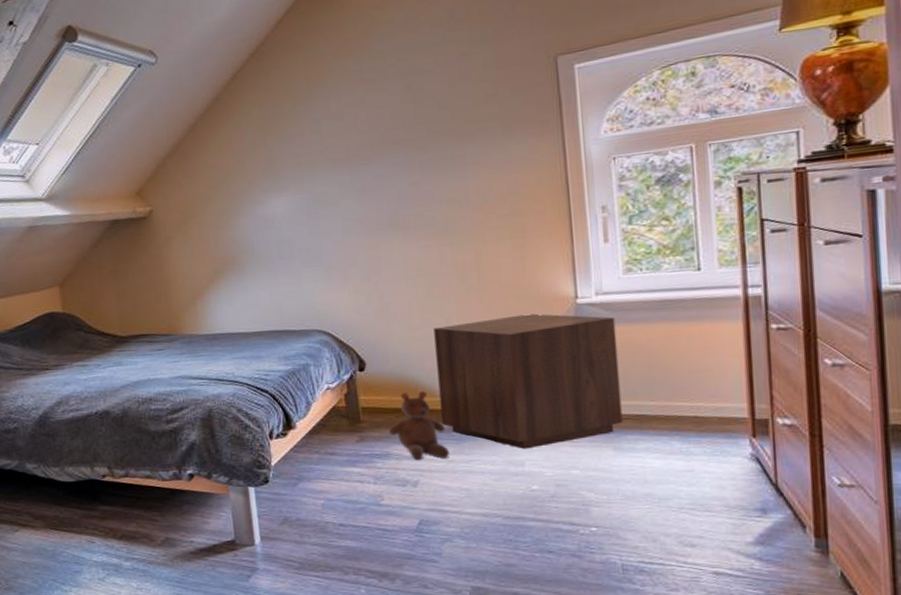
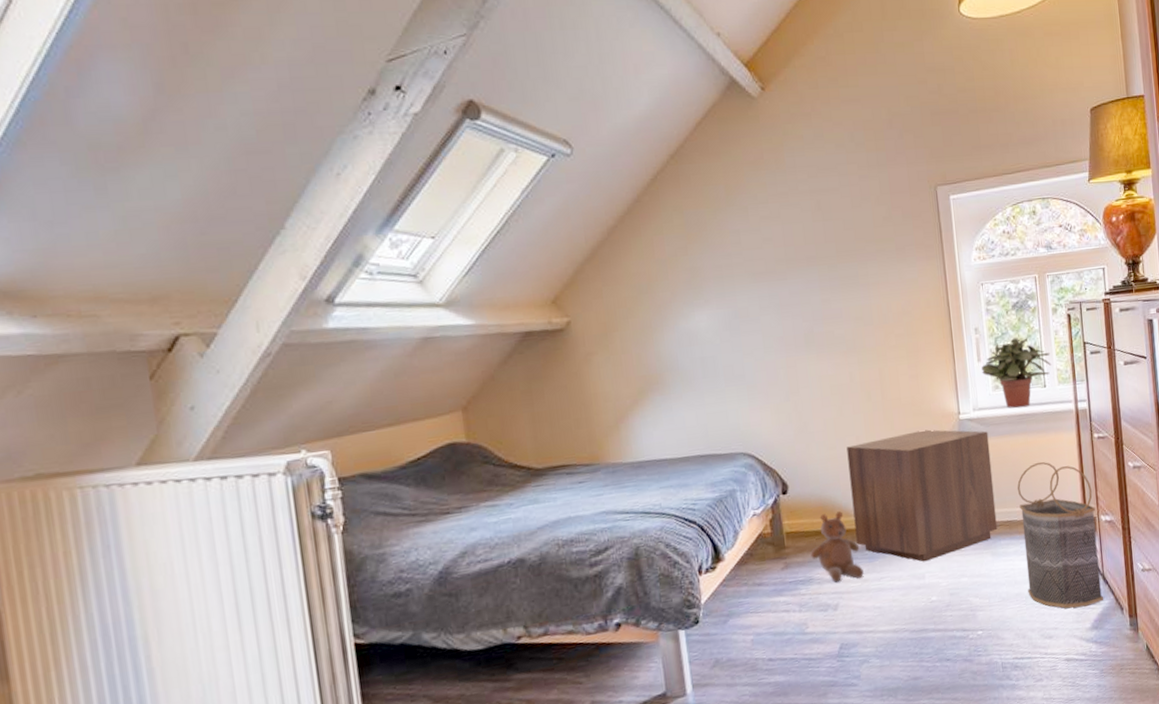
potted plant: none [609,215,710,294] -> present [982,338,1051,409]
basket: none [653,353,776,518] -> present [1017,461,1104,609]

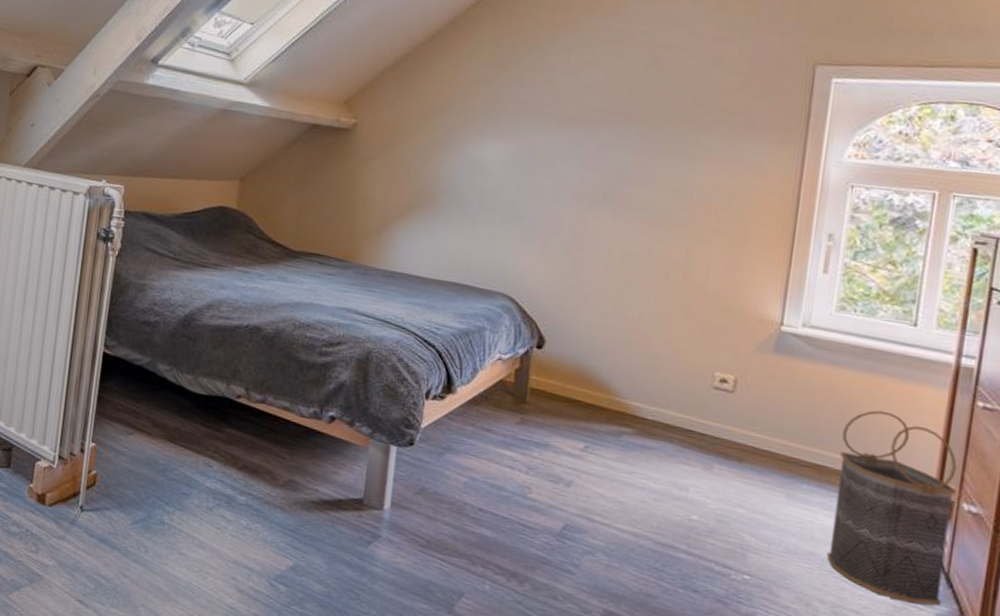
teddy bear: present [811,511,864,582] -> none [553,382,614,464]
nightstand: present [846,429,998,562] -> none [611,321,817,478]
potted plant: present [982,338,1051,409] -> none [826,257,934,343]

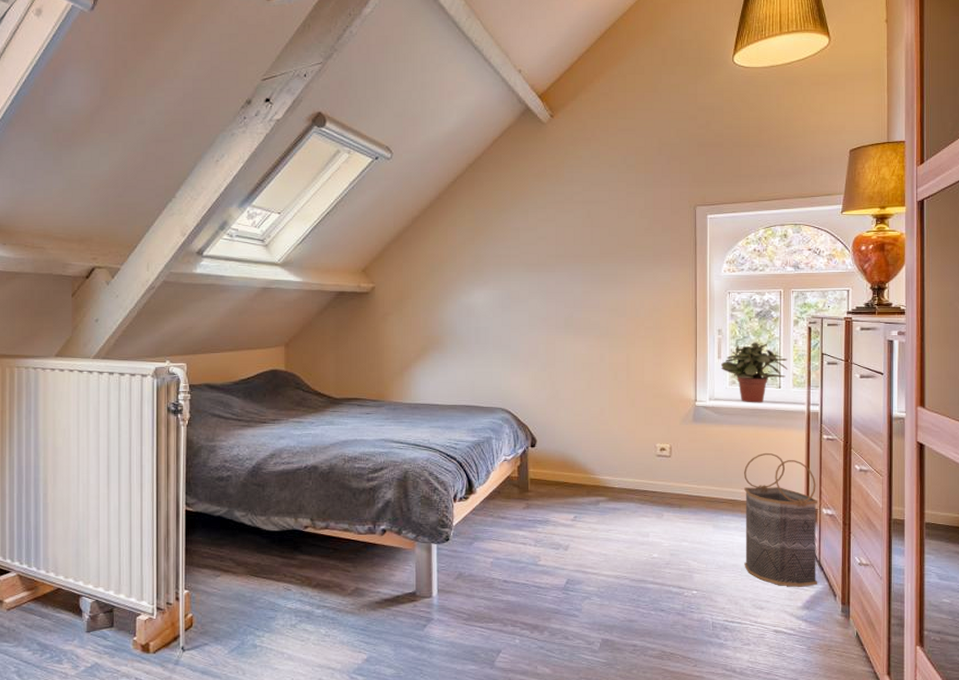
potted plant: none [826,257,934,343] -> present [721,342,788,403]

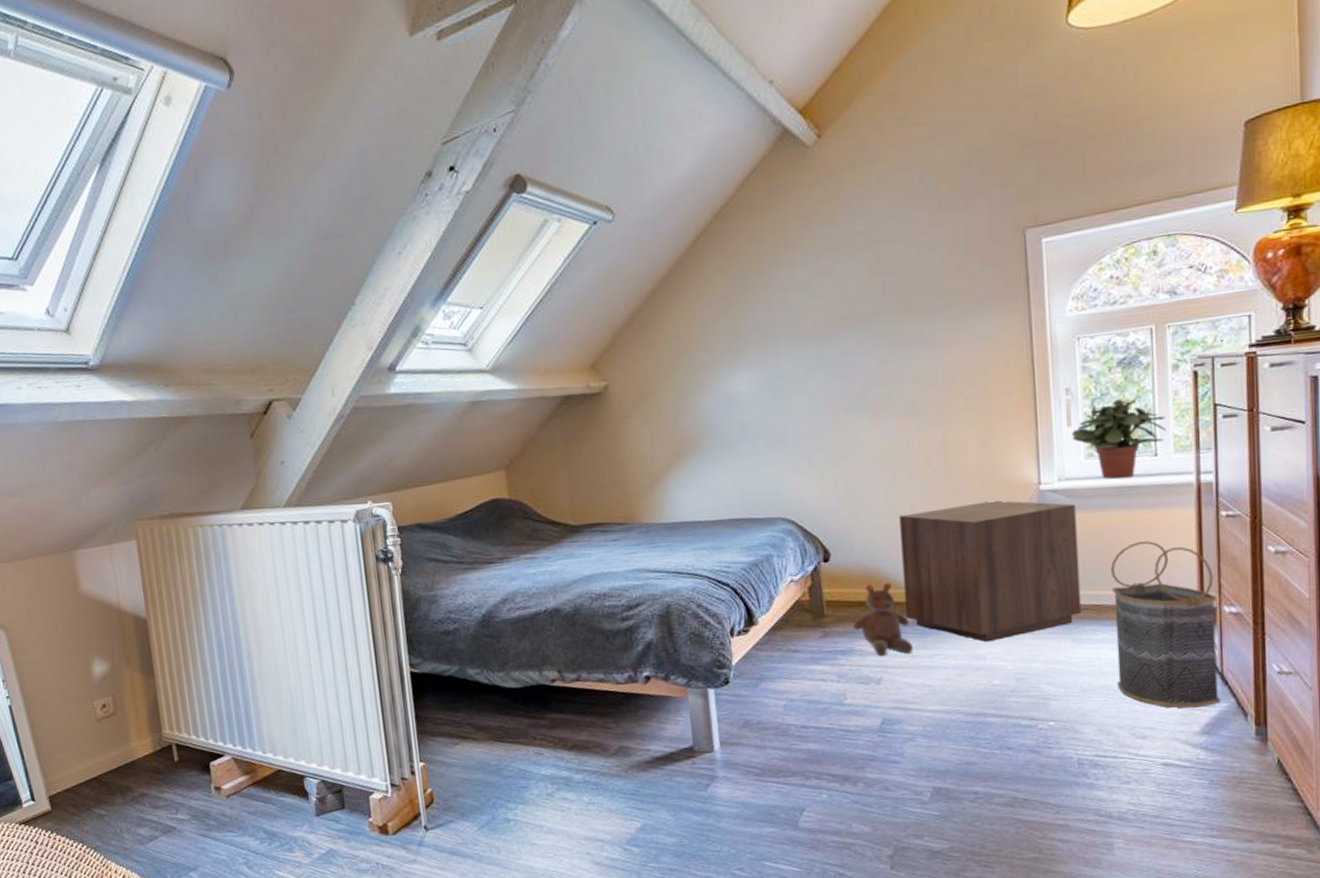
teddy bear: none [550,468,594,527] -> present [853,583,913,656]
nightstand: none [591,410,721,523] -> present [899,500,1082,642]

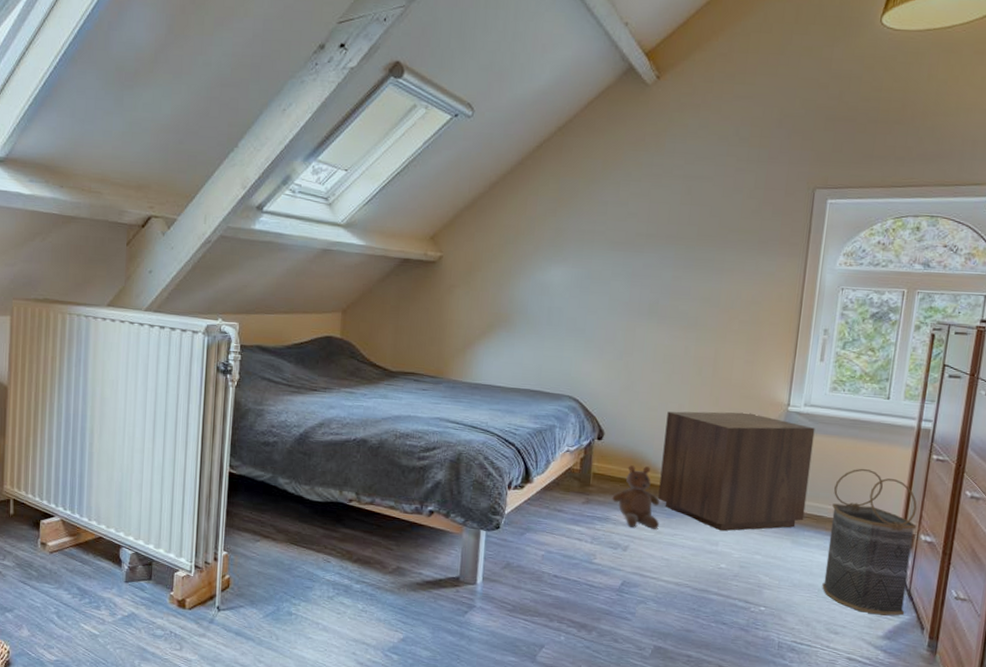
potted plant: present [1072,399,1166,480] -> none [822,346,902,414]

